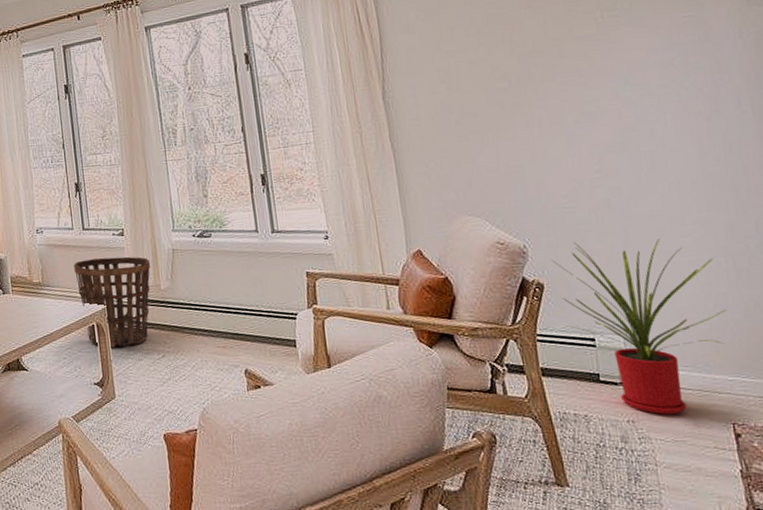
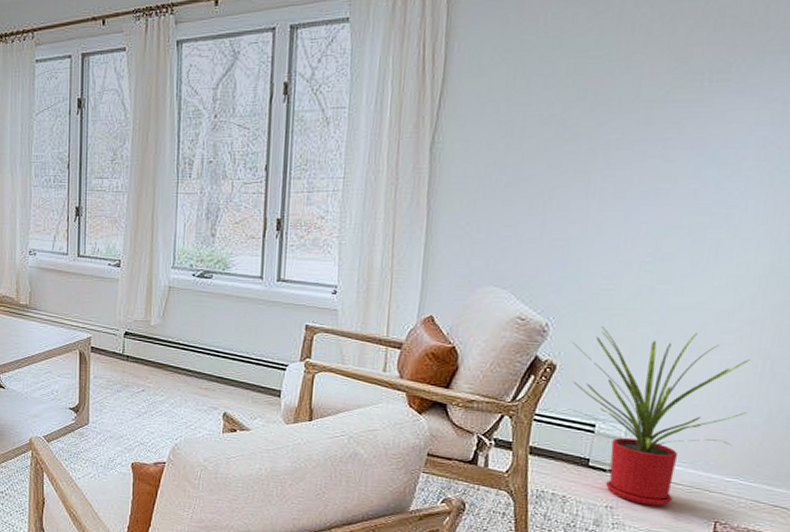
basket: present [74,256,151,348] -> none [64,286,144,377]

